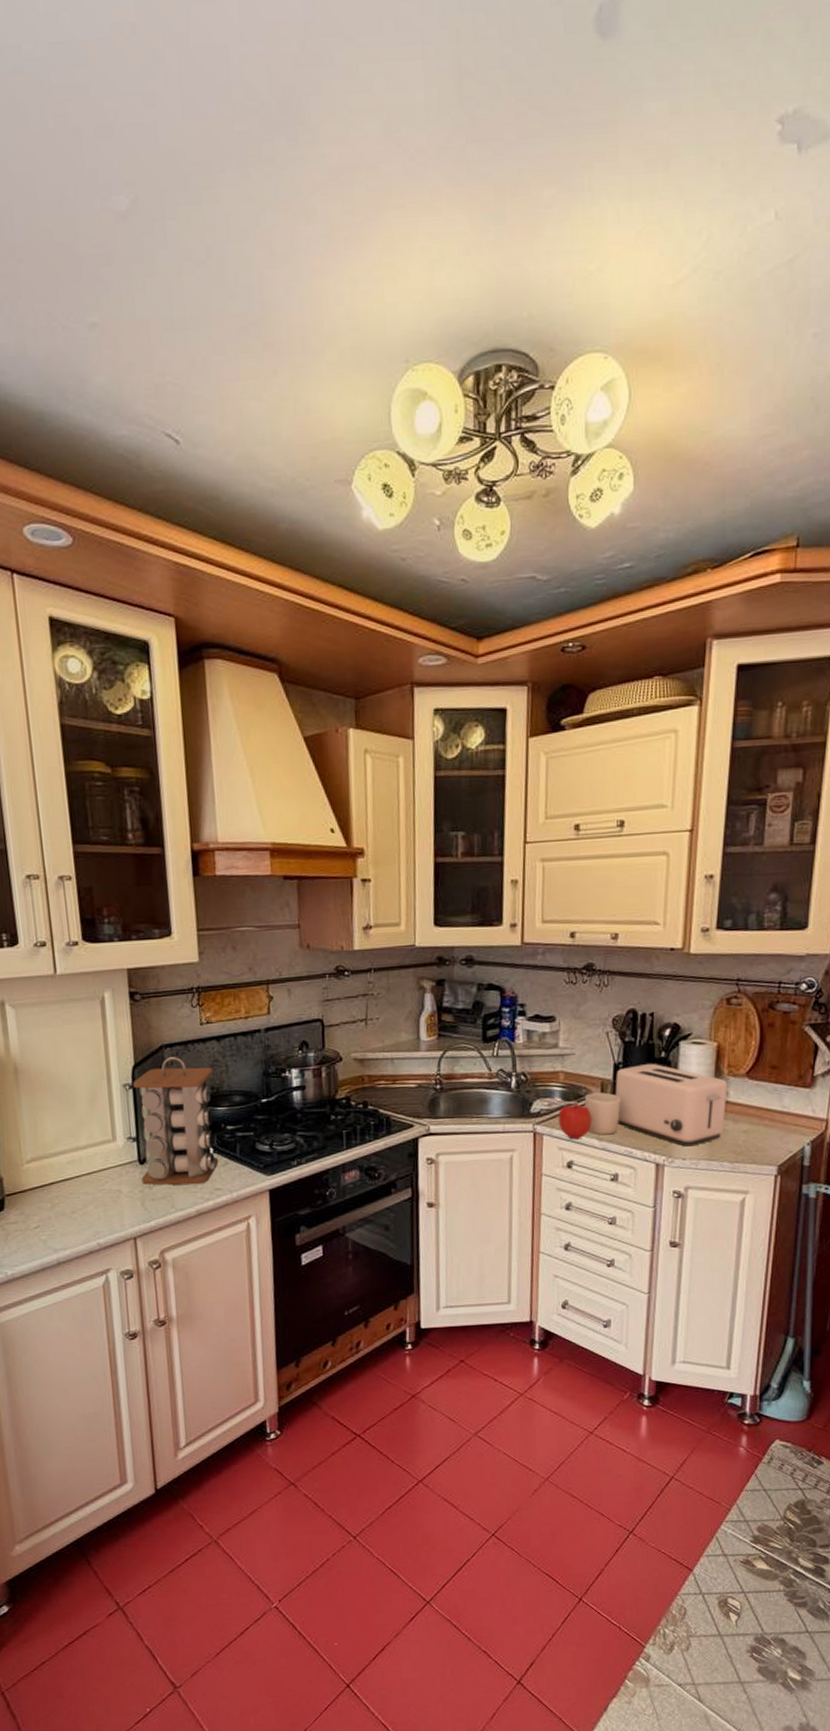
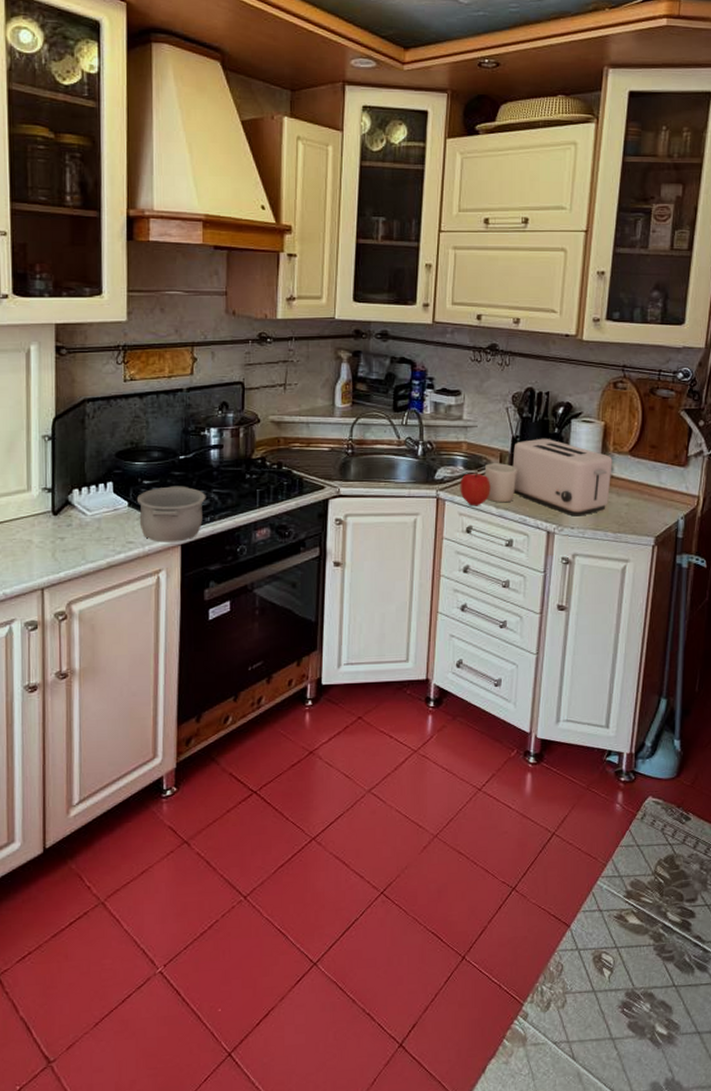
spice rack: present [133,1056,219,1186] -> none [53,410,134,537]
cooking pot: none [221,1130,292,1189] -> present [136,486,206,543]

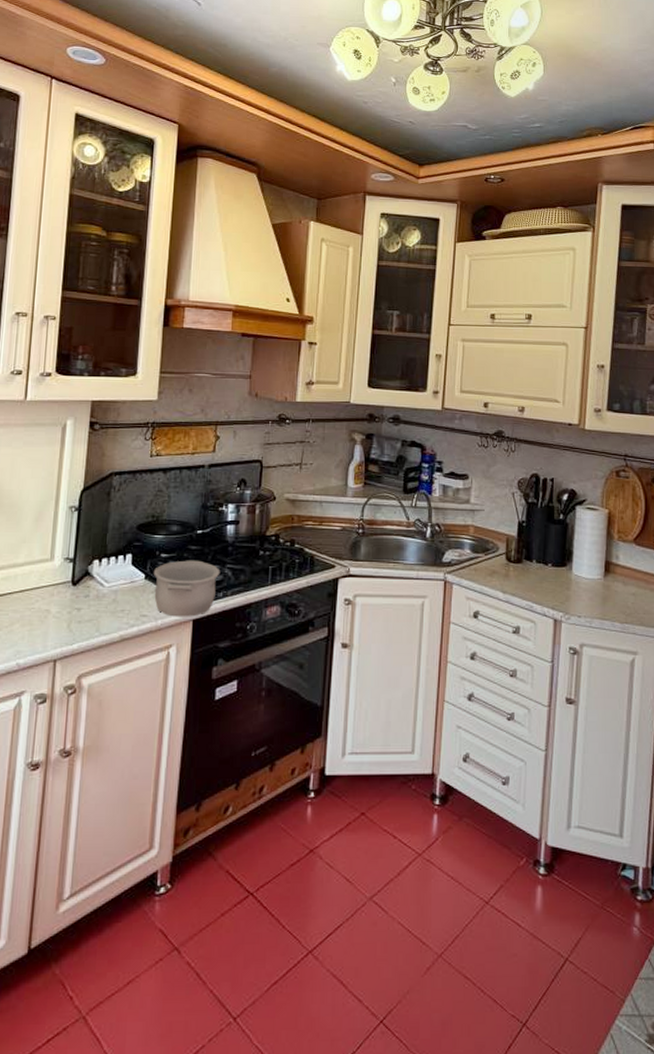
fruit: present [460,471,491,506] -> none [467,555,497,591]
mug: present [484,463,517,503] -> none [491,547,524,588]
toaster: present [512,438,613,517] -> none [518,524,618,605]

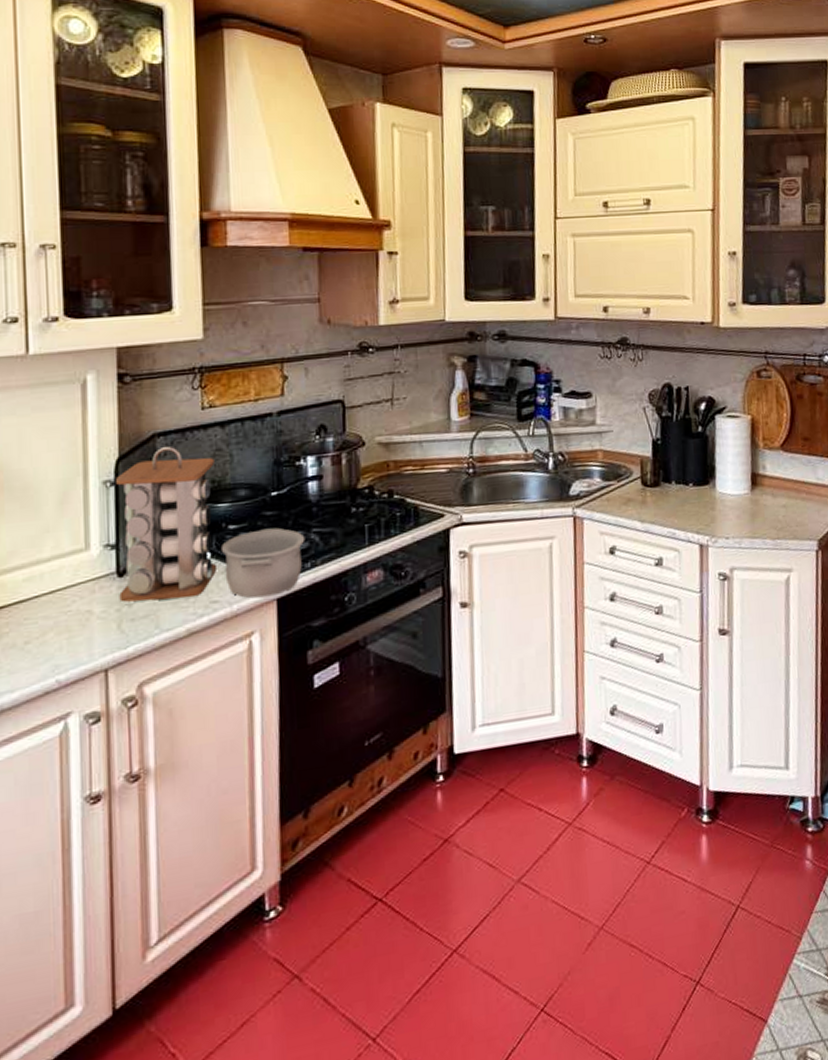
spice rack: none [71,483,156,610] -> present [116,445,218,603]

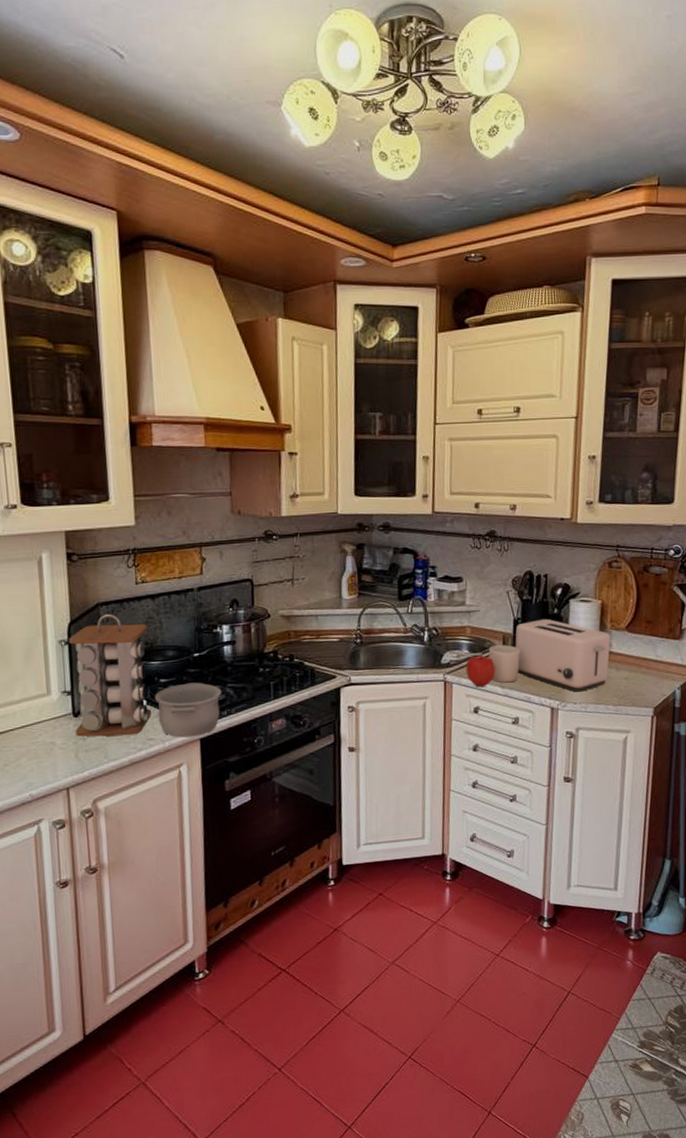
fruit: none [598,482,633,523] -> present [465,654,495,688]
mug: none [624,470,662,516] -> present [488,645,520,683]
toaster: none [654,438,765,525] -> present [515,618,611,692]

